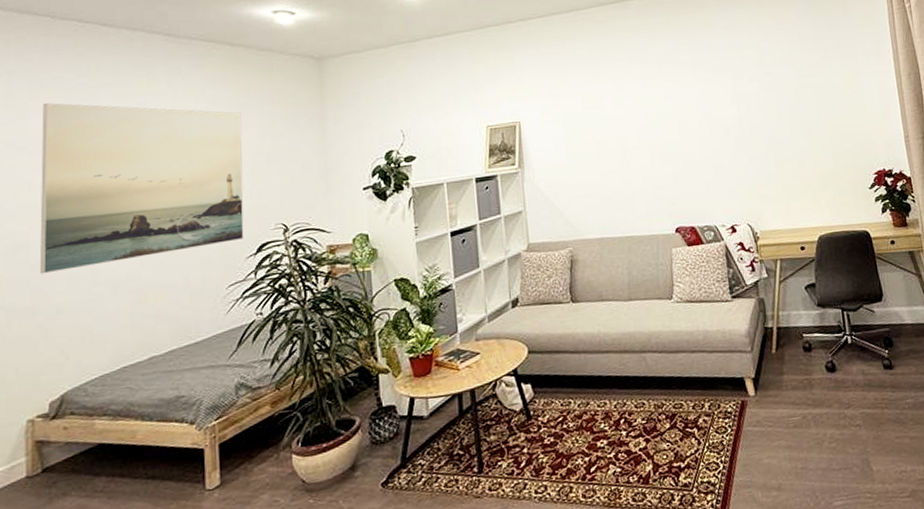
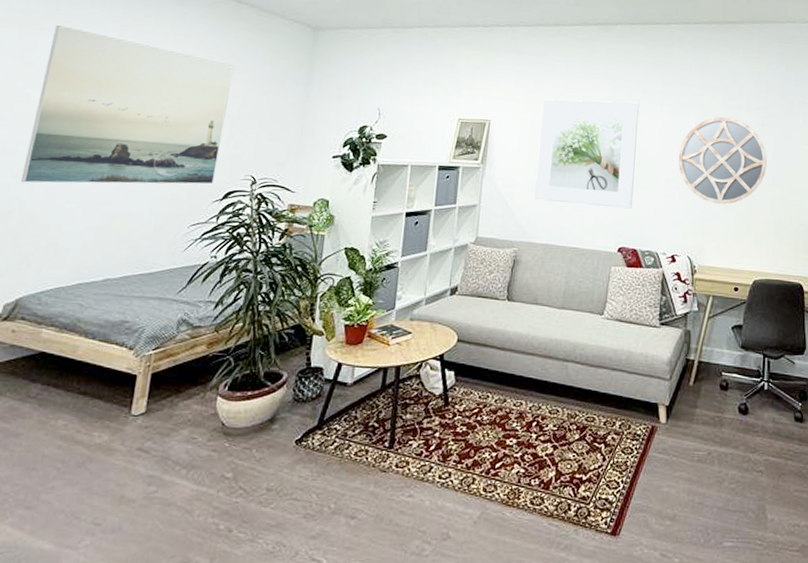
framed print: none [572,76,682,195] -> present [534,99,640,209]
home mirror: none [720,74,813,166] -> present [678,116,767,205]

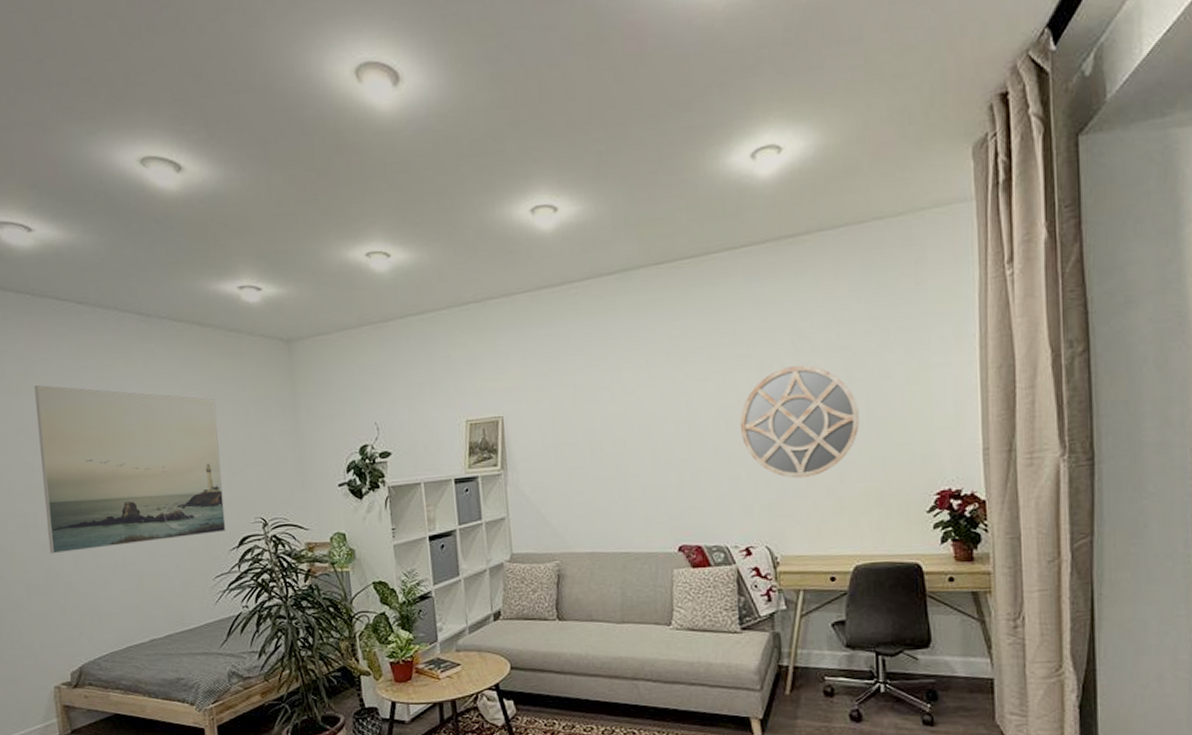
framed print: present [534,99,640,209] -> none [562,365,689,503]

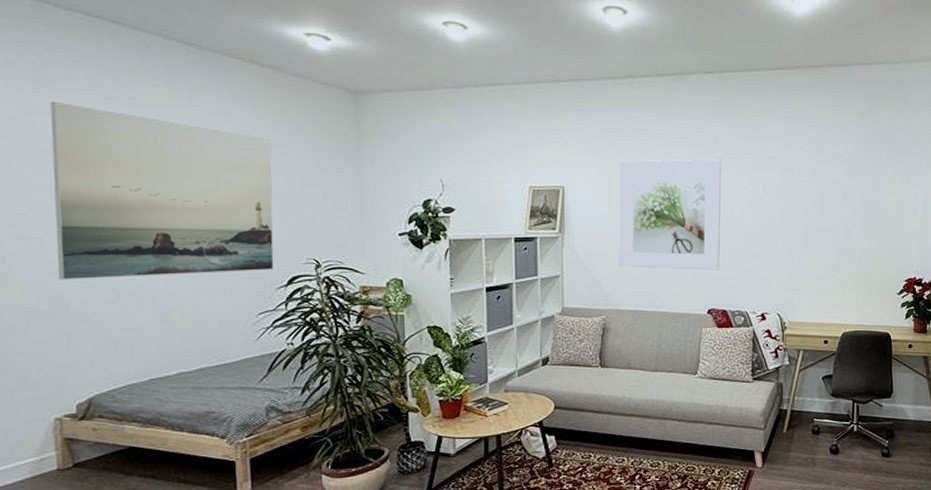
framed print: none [562,365,689,503] -> present [618,159,722,270]
home mirror: present [740,365,859,479] -> none [764,170,855,261]

